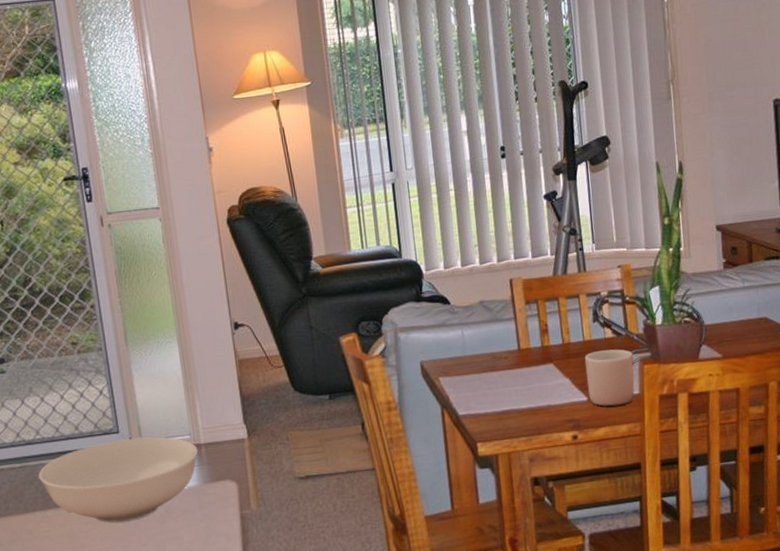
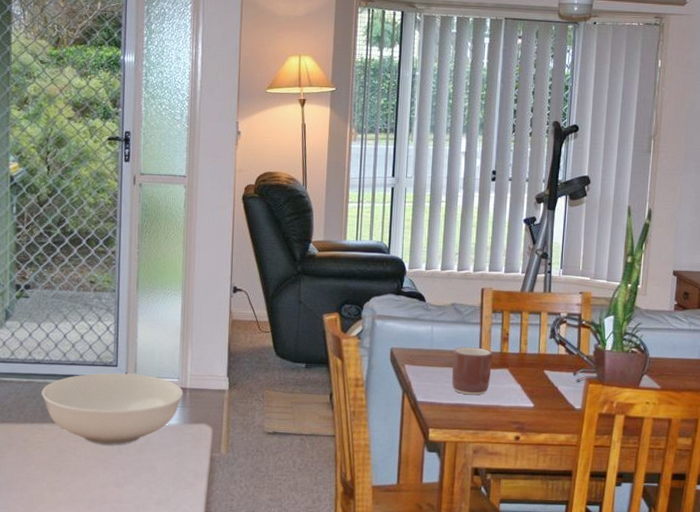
mug: none [489,345,536,400] -> present [451,347,492,396]
mug: present [584,349,635,407] -> none [535,364,581,417]

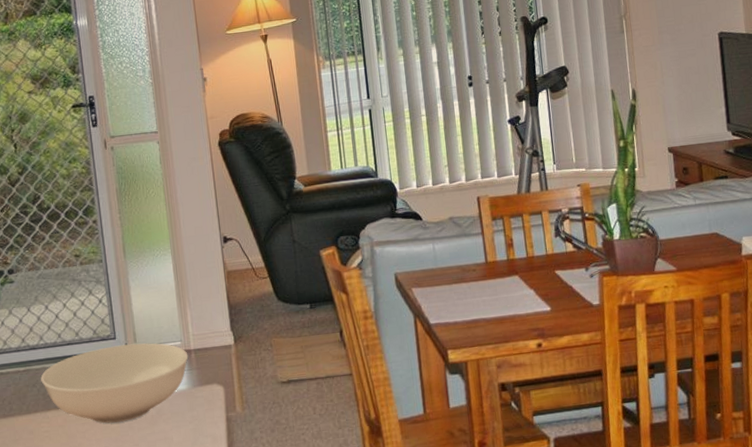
mug: present [451,347,492,396] -> none [458,258,502,309]

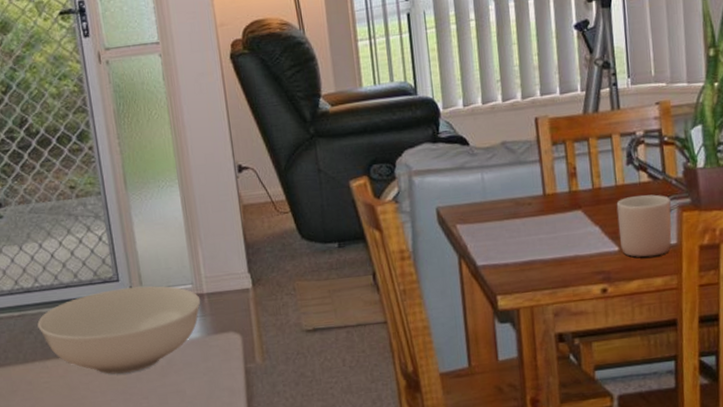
mug: none [547,262,595,317] -> present [616,194,672,258]

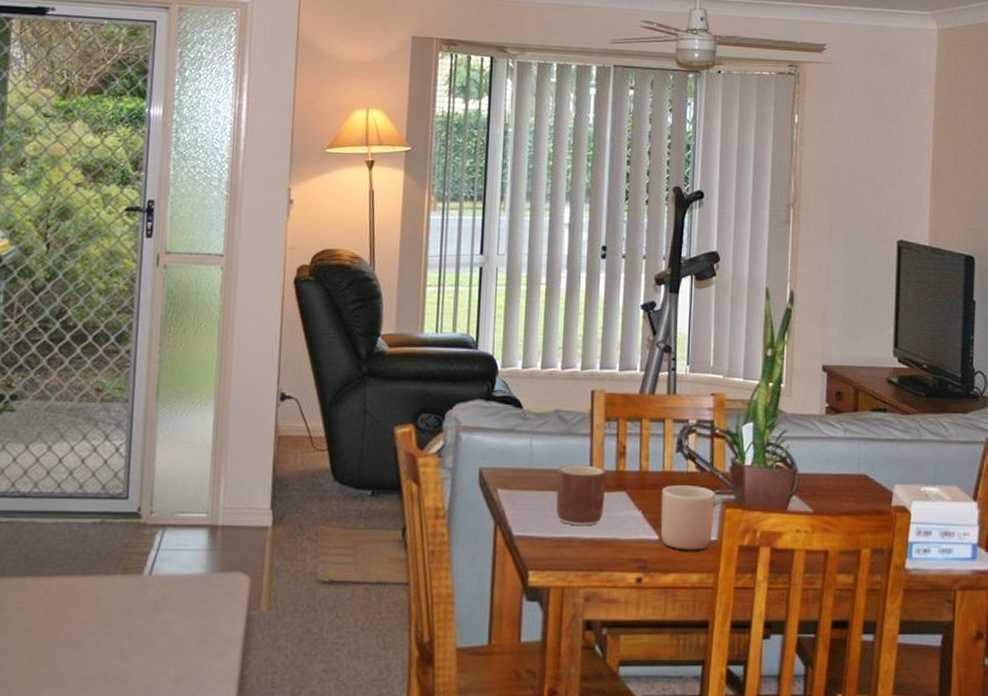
bowl: present [37,285,201,374] -> none [26,507,214,603]
mug: none [511,190,562,249] -> present [555,465,606,527]

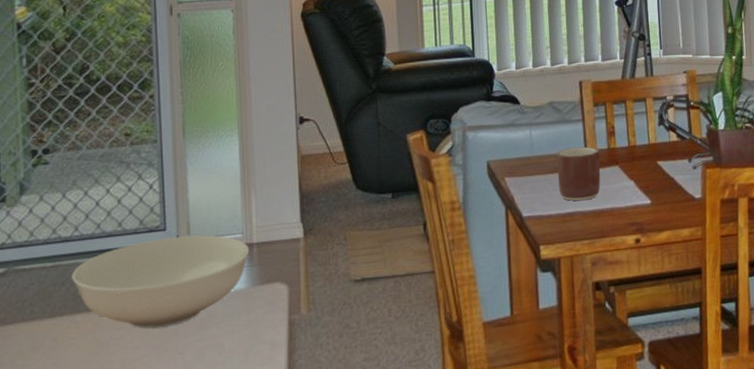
bowl: none [26,507,214,603] -> present [72,235,250,328]
mug: present [660,485,715,551] -> none [649,152,697,211]

